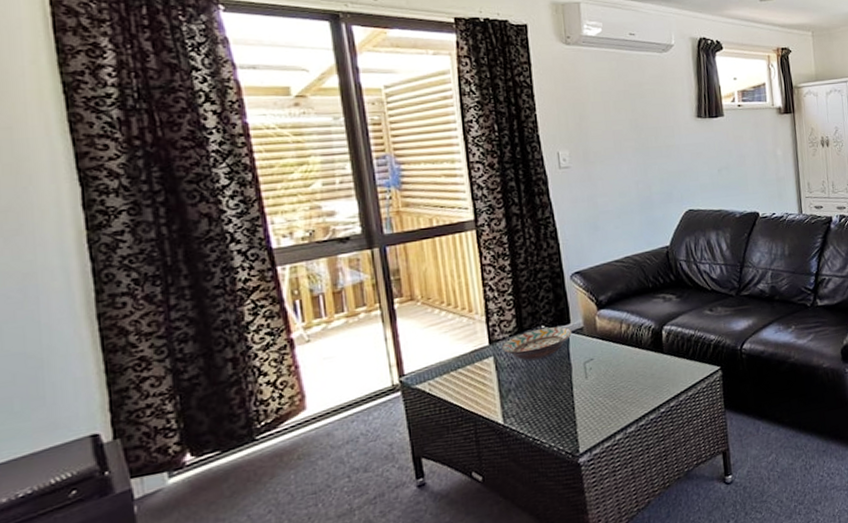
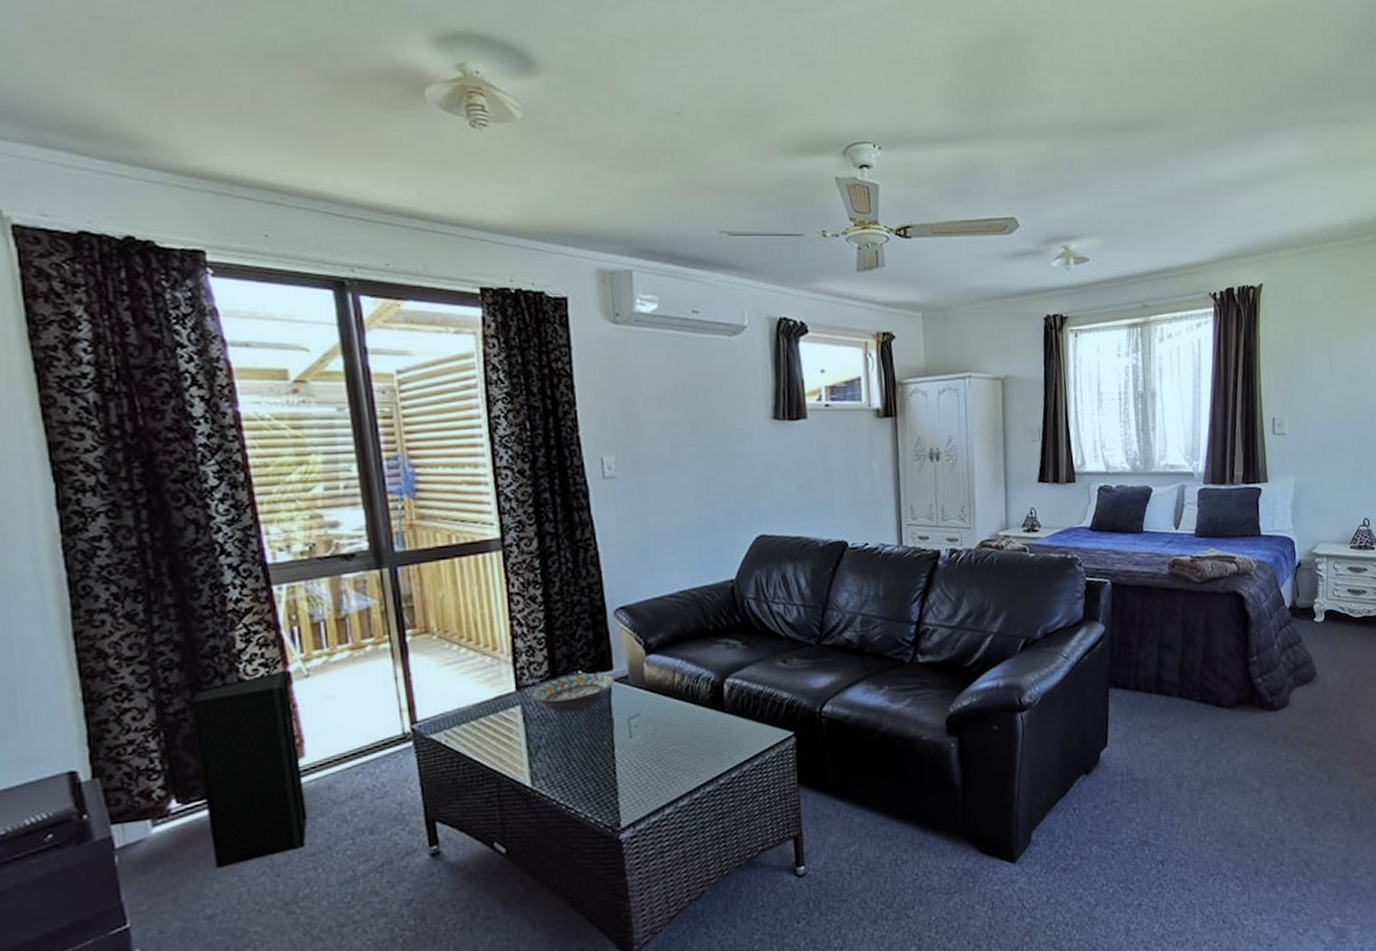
speaker: none [203,337,309,511] -> present [190,670,308,869]

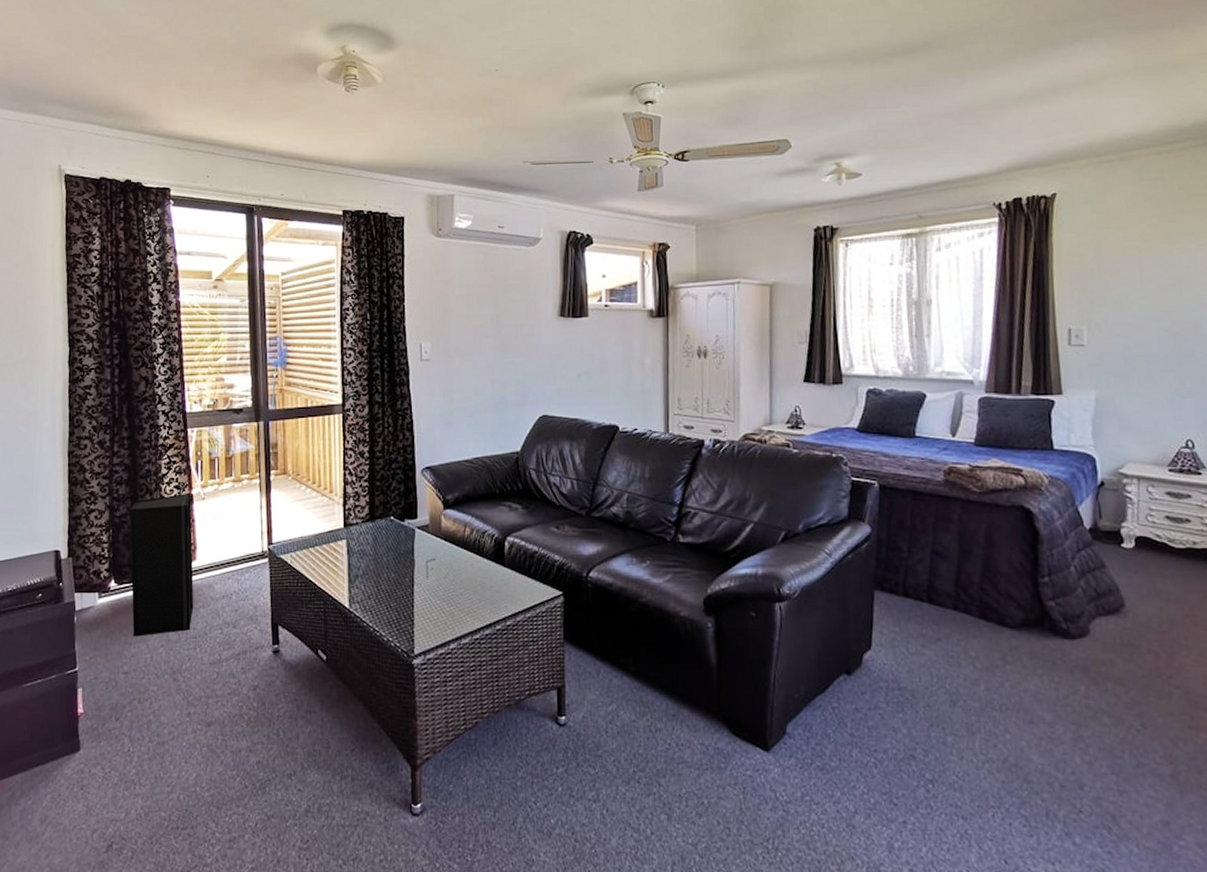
decorative bowl: present [530,672,614,713] -> none [354,520,418,550]

